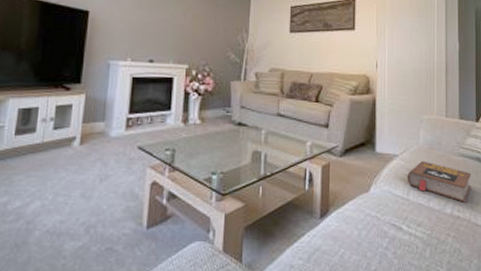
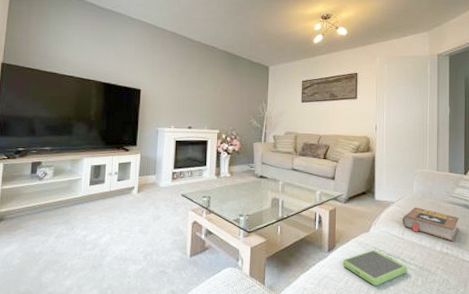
tablet: none [337,215,414,260] -> present [342,250,407,286]

